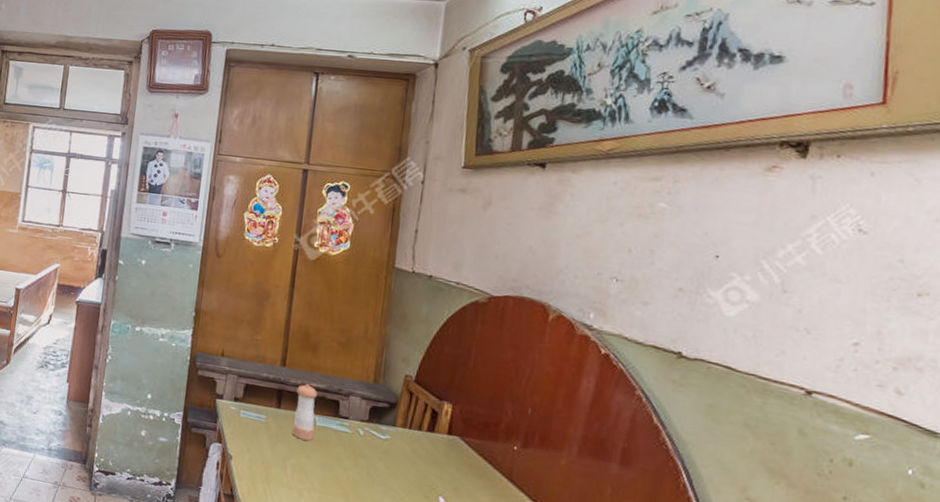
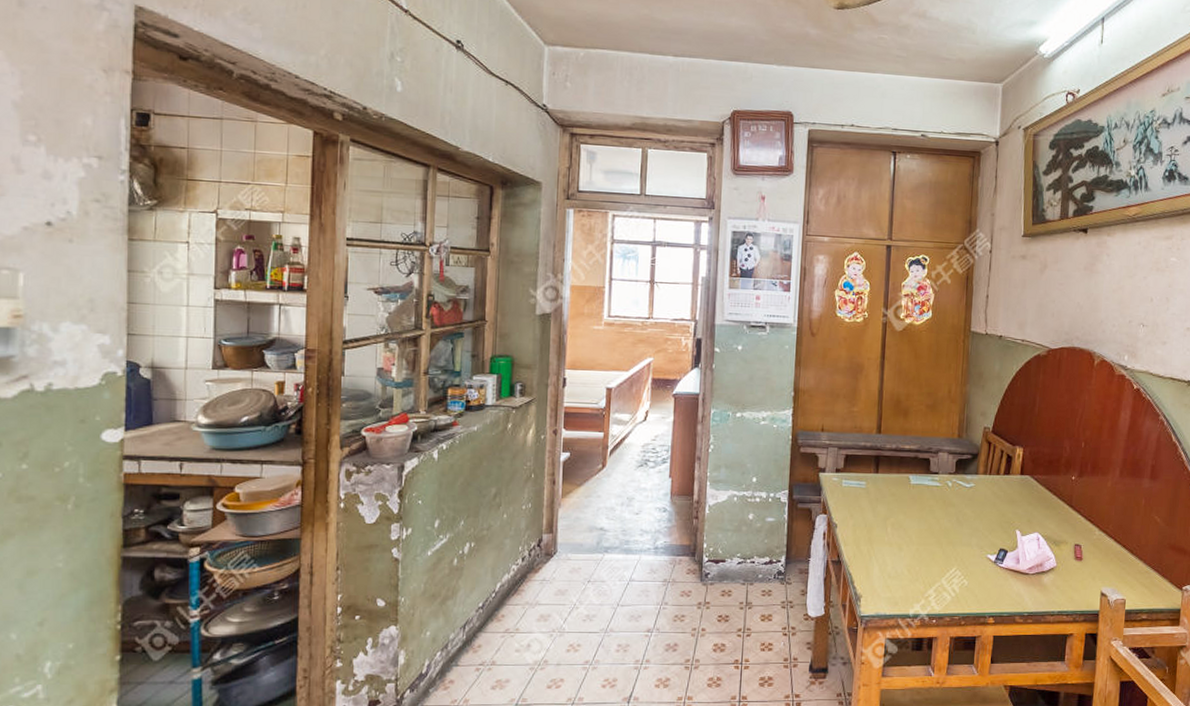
pepper shaker: present [291,384,317,441] -> none [889,448,910,499]

